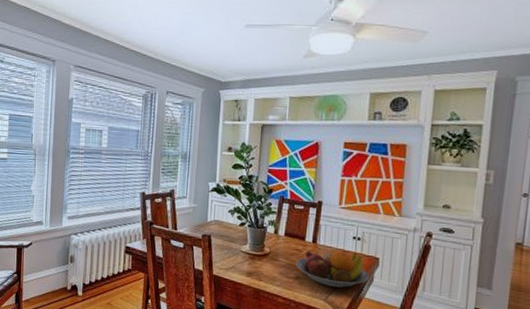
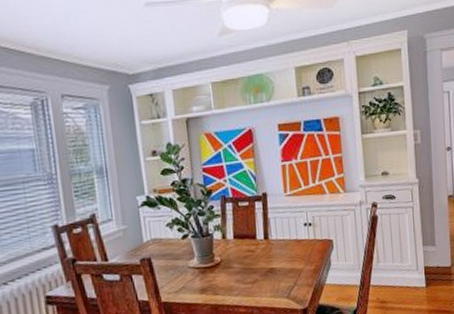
fruit bowl: present [296,250,370,288] -> none [251,240,327,282]

